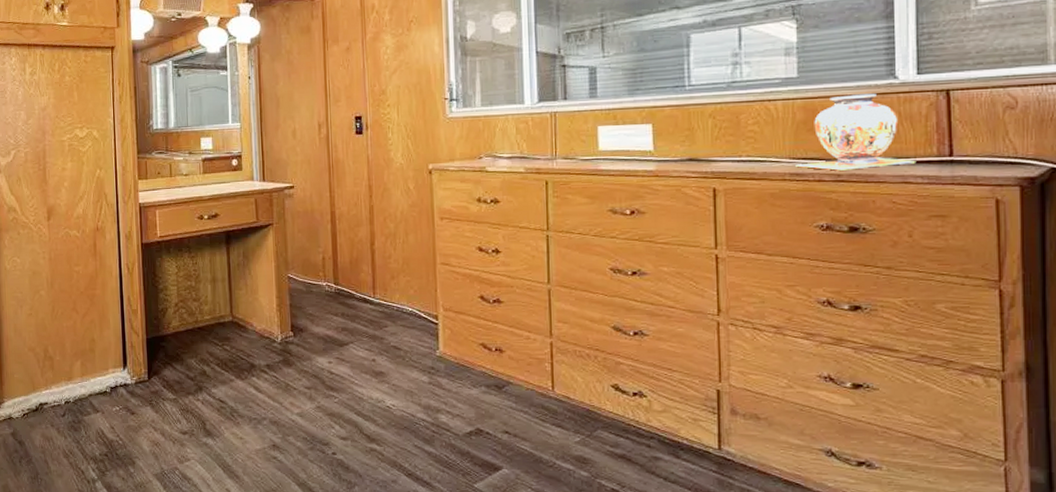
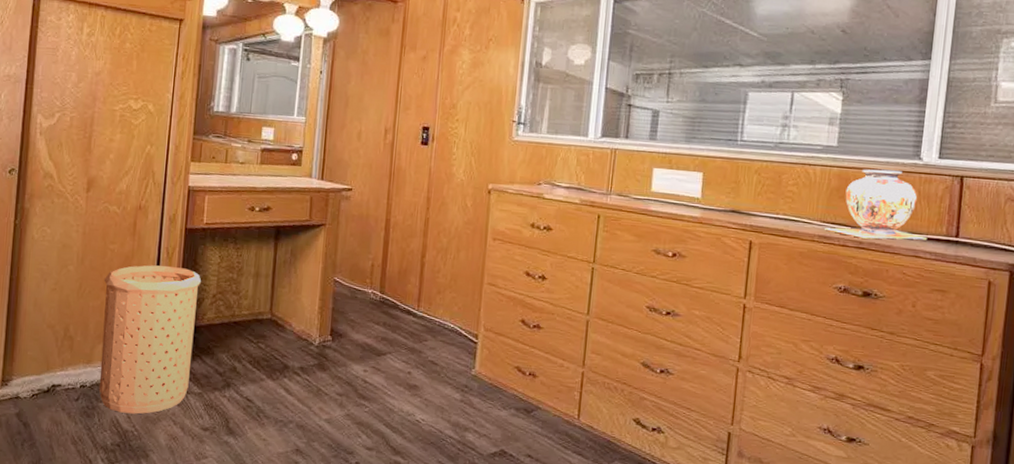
laundry basket: none [73,280,164,424] -> present [99,265,201,414]

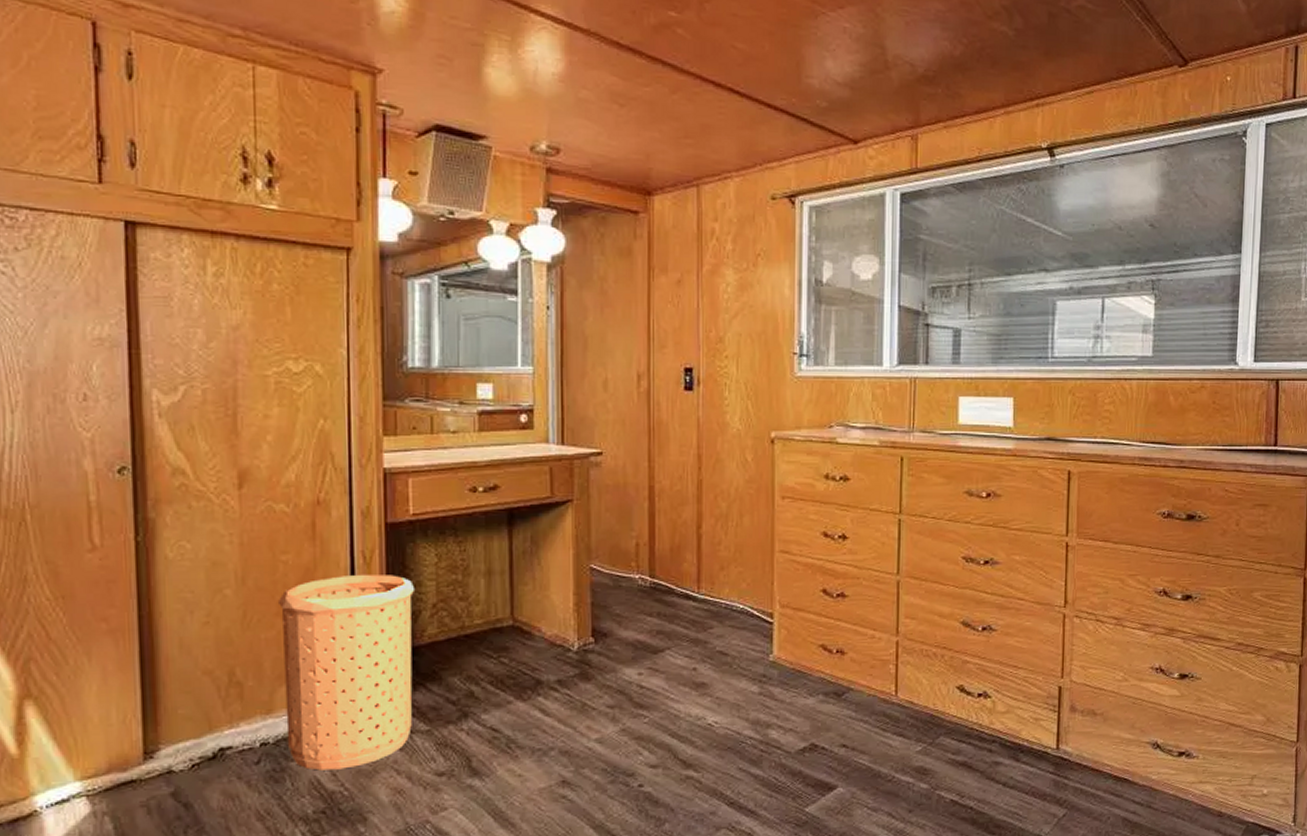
decorative vase: present [825,169,928,240] -> none [1145,378,1247,456]

